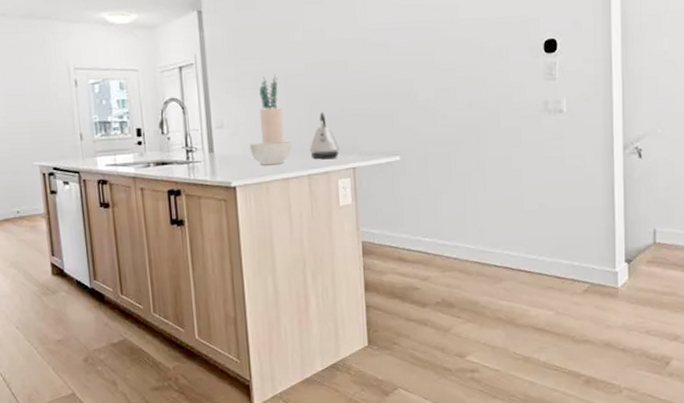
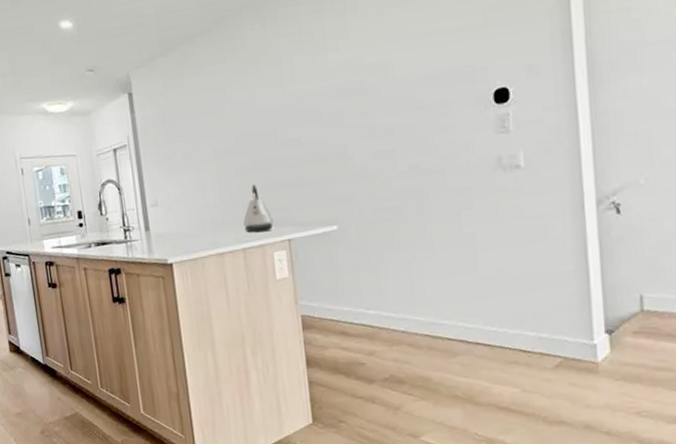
bowl: present [250,142,291,166] -> none [184,216,225,242]
vase: present [259,74,284,144] -> none [190,149,217,220]

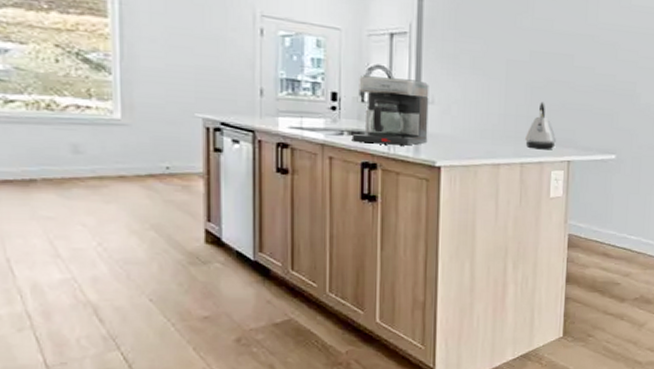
coffee maker: none [95,187,158,253] -> present [351,75,429,146]

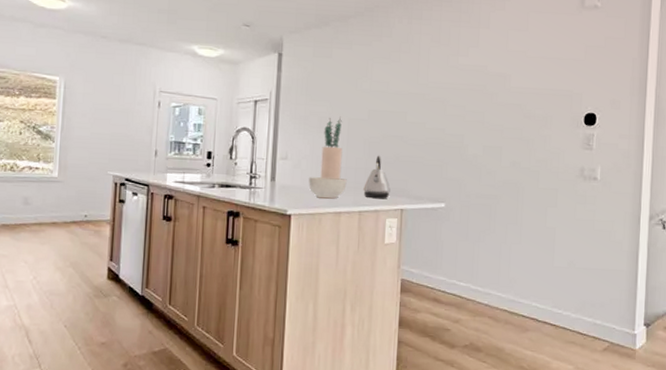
coffee maker: present [351,75,429,146] -> none [221,137,284,196]
bowl: none [461,124,506,150] -> present [308,177,347,199]
vase: none [474,56,500,128] -> present [320,116,343,180]

